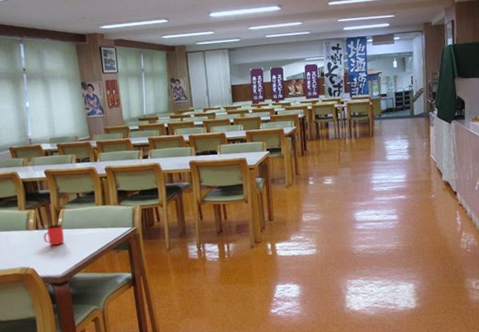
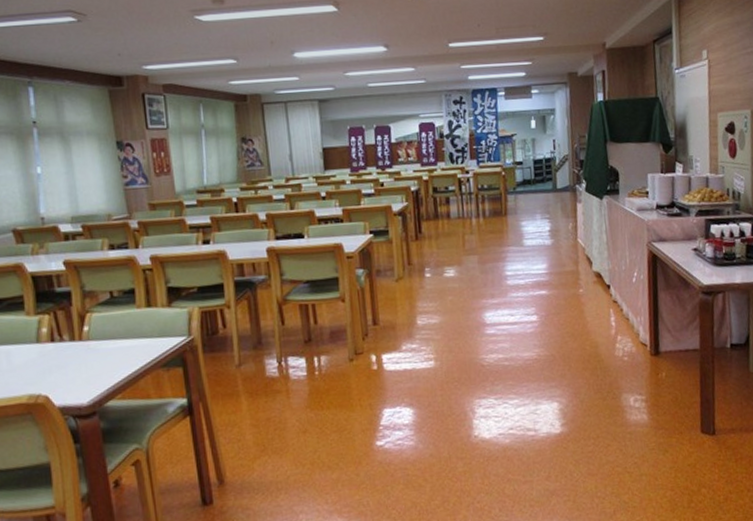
cup: present [43,224,65,246] -> none [62,334,93,364]

